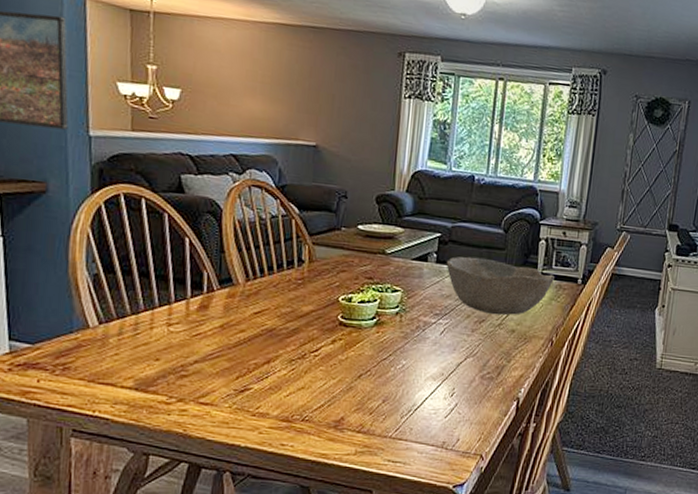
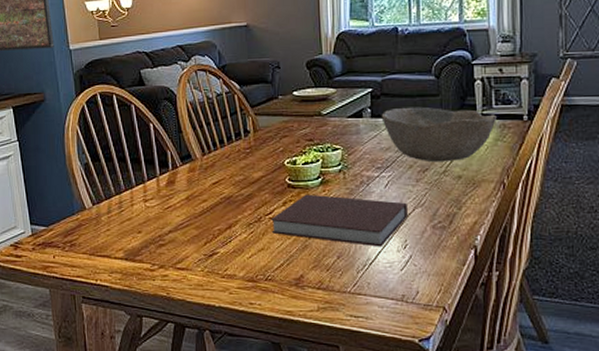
notebook: none [315,334,461,394] -> present [271,194,409,247]

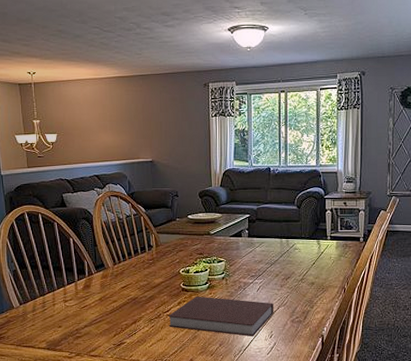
bowl: present [381,106,498,163] -> none [256,229,342,272]

